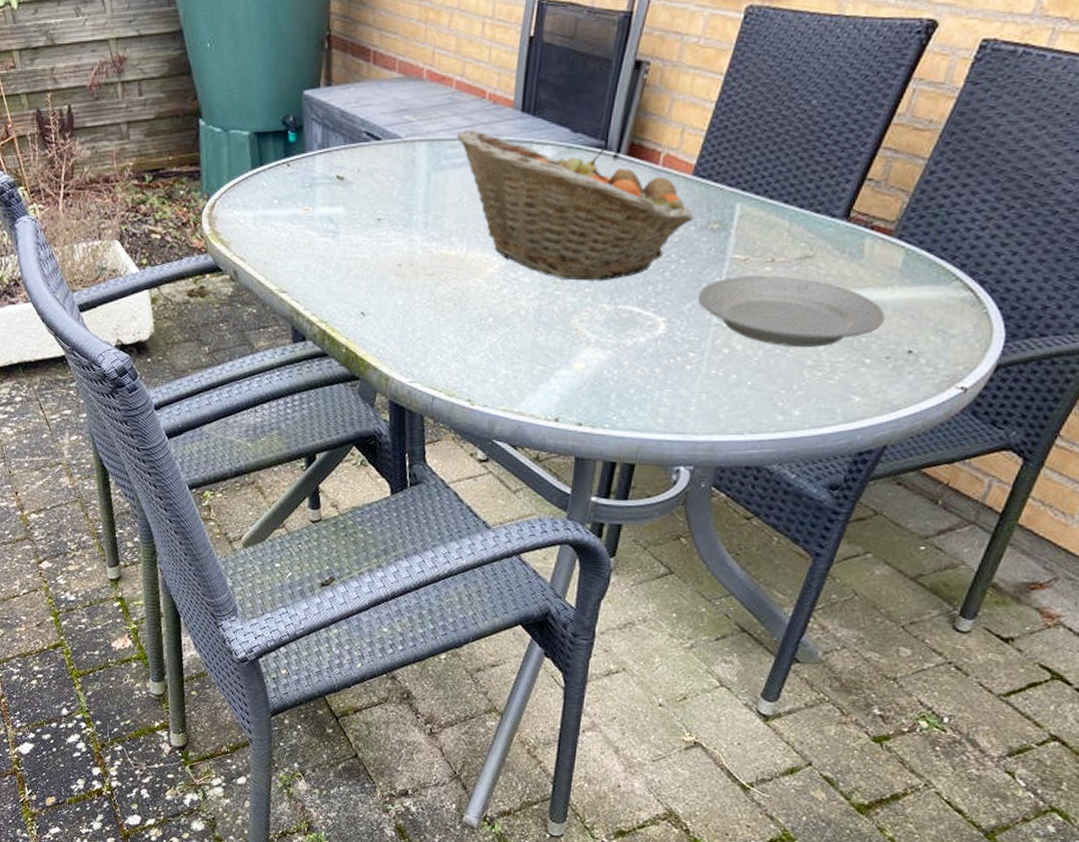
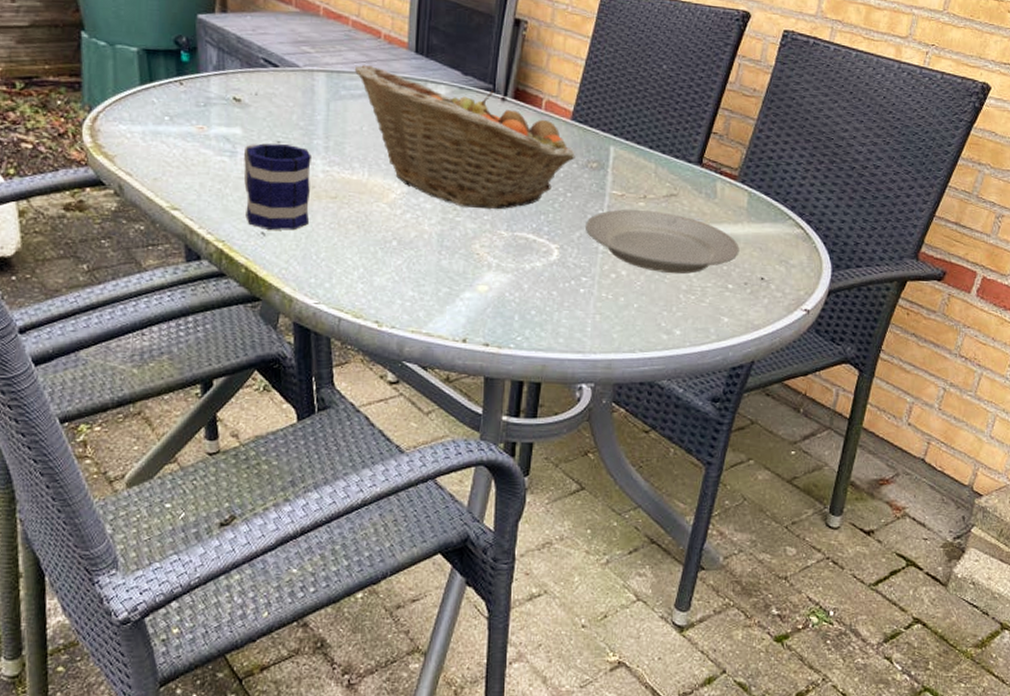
mug: none [345,222,411,310] -> present [243,143,311,231]

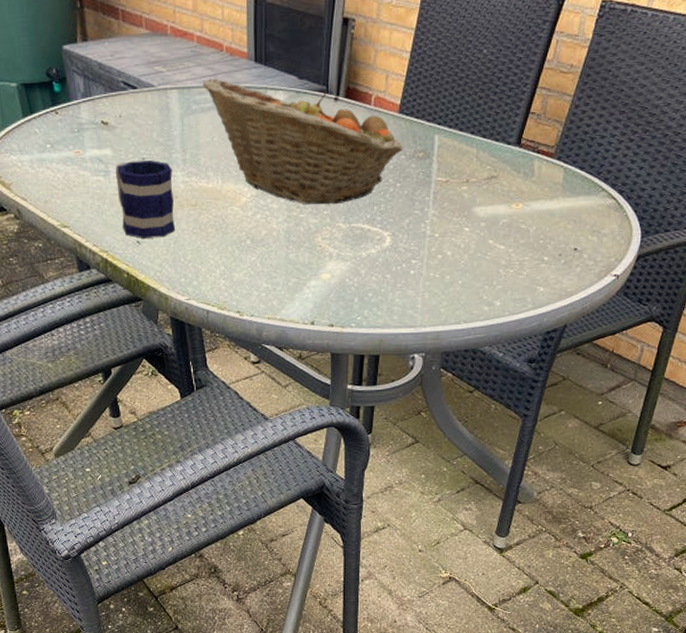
plate: present [584,209,740,274] -> none [413,194,555,250]

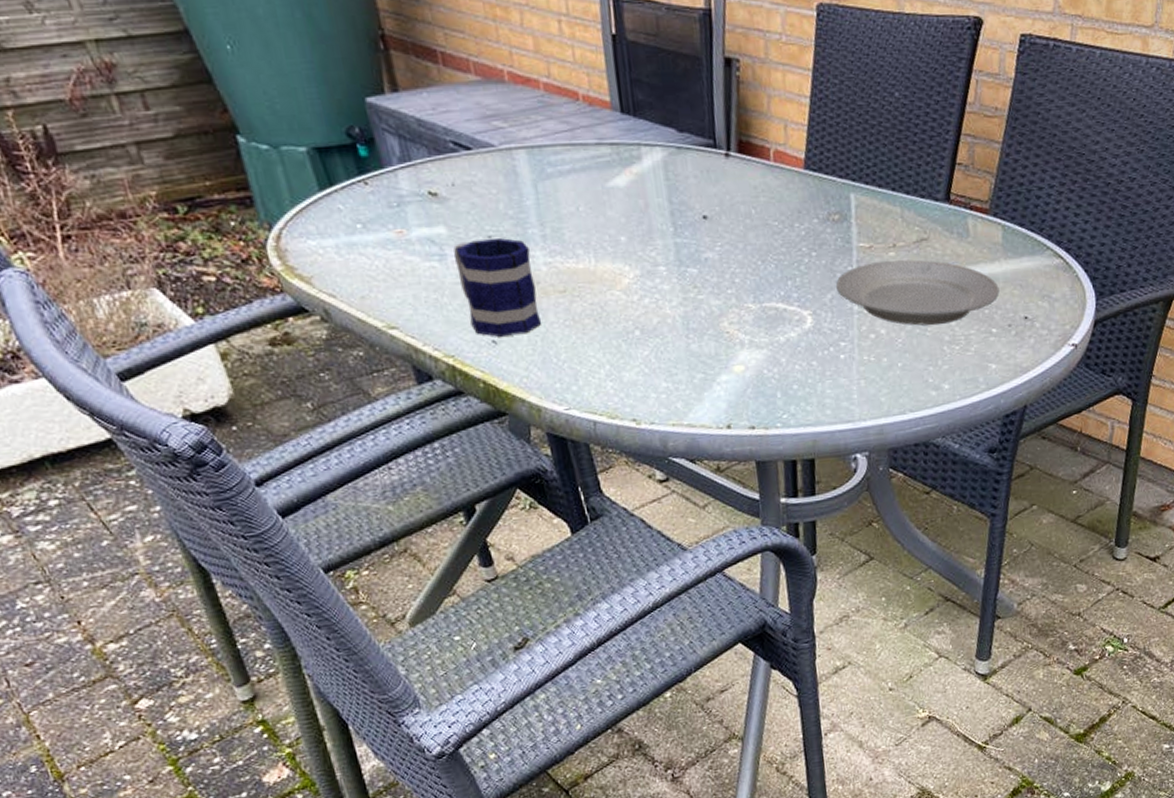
fruit basket: present [202,78,403,205] -> none [556,133,815,283]
plate: none [413,194,555,250] -> present [835,259,1000,326]

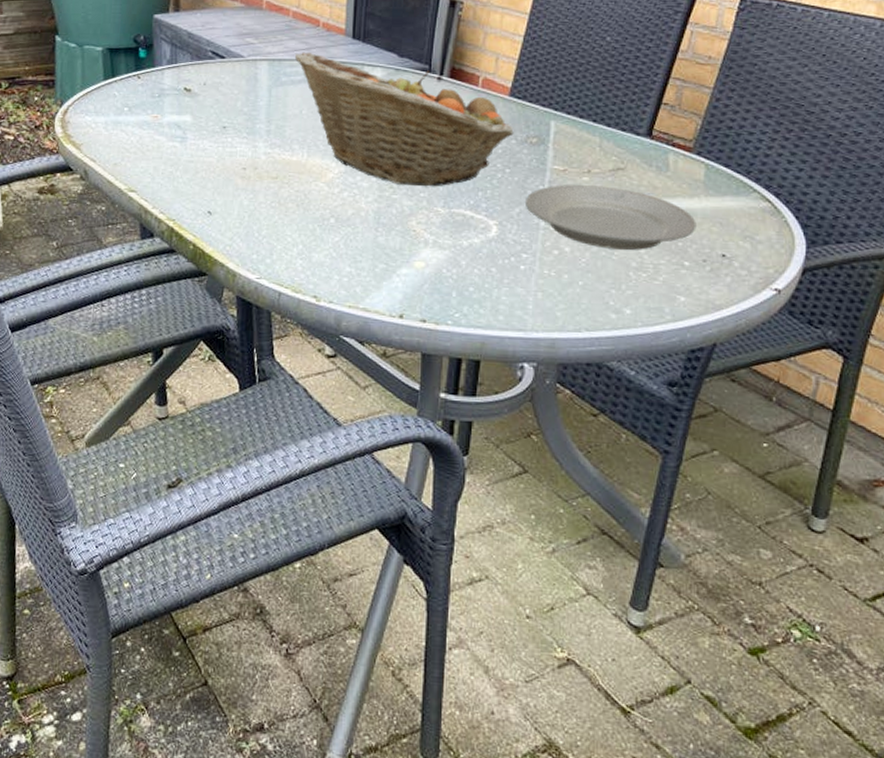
mug: present [453,238,542,337] -> none [192,129,254,210]
fruit basket: none [556,133,815,283] -> present [294,51,514,187]

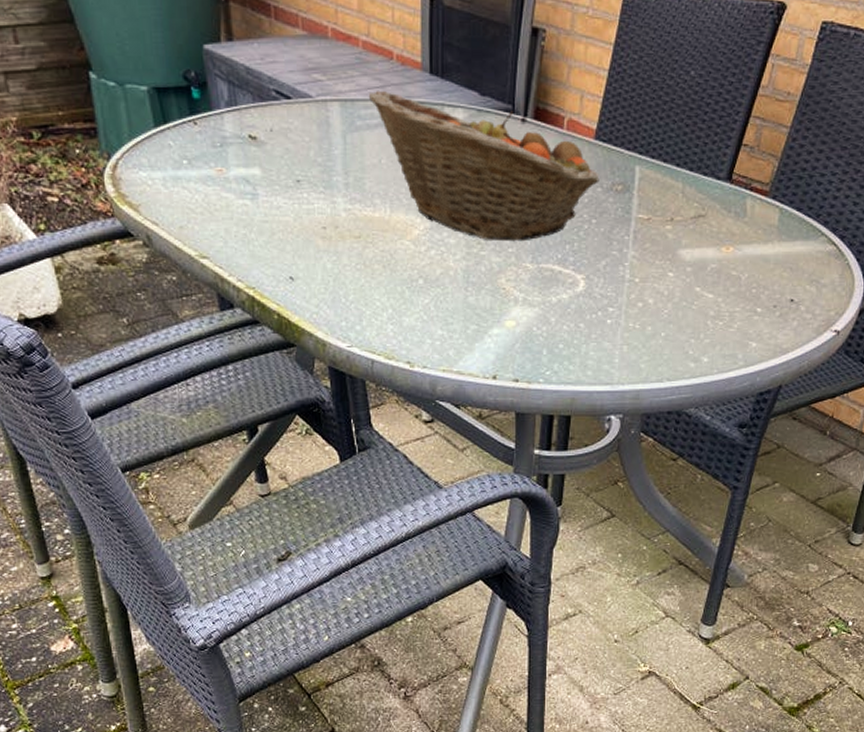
plate: present [524,185,697,250] -> none [610,234,769,299]

